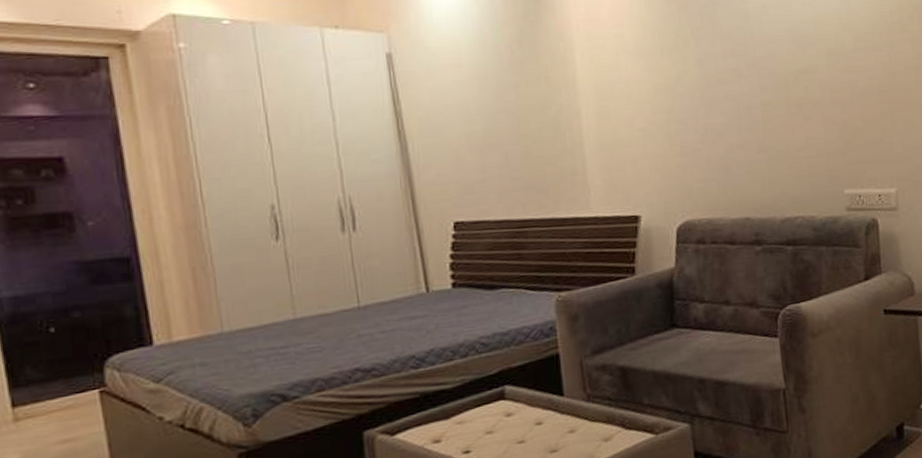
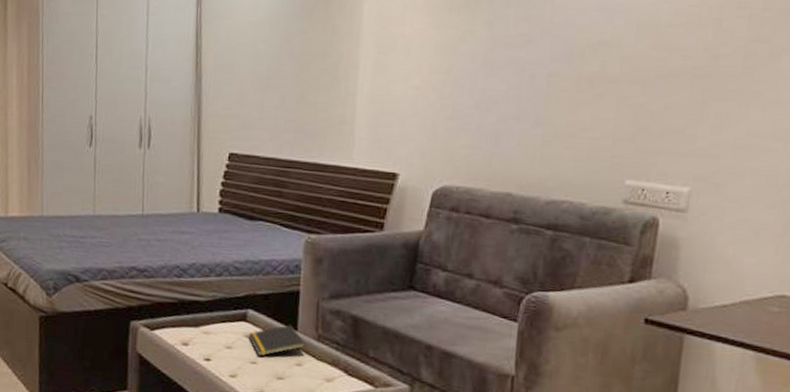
notepad: none [509,391,575,433] -> present [248,325,306,356]

